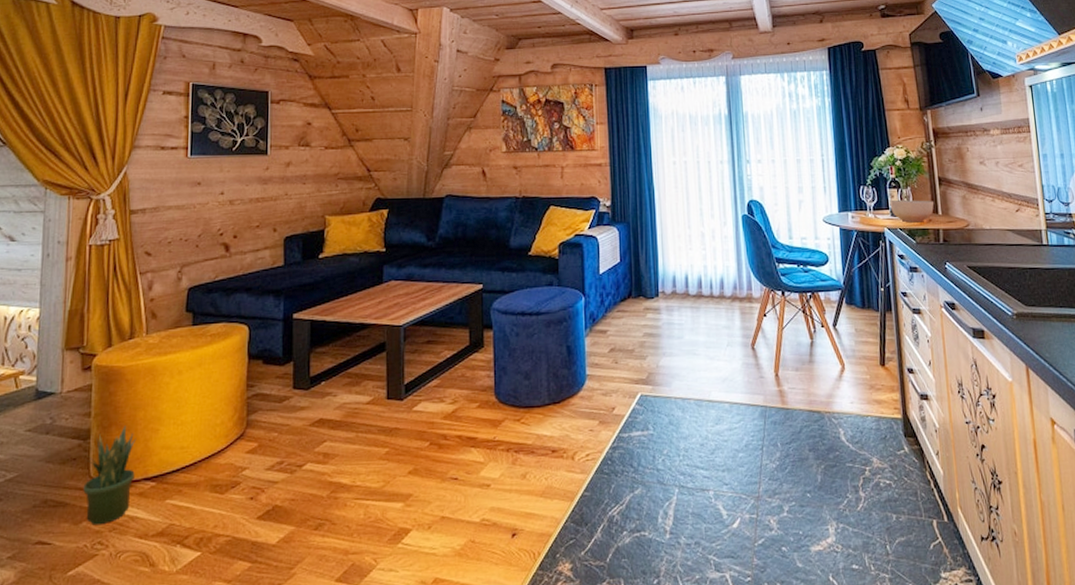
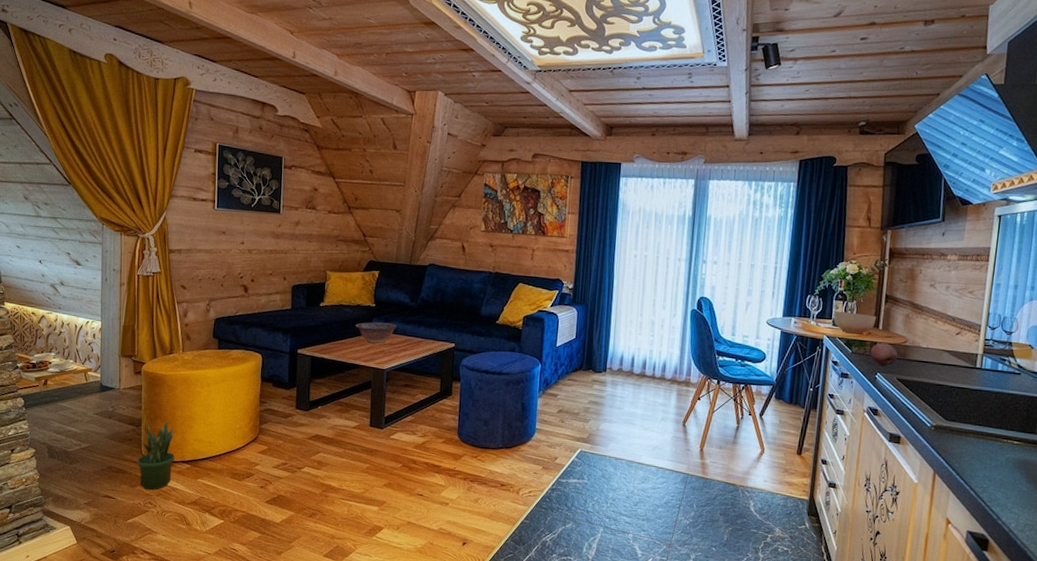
decorative bowl: none [363,268,415,295] -> present [355,322,399,343]
fruit: none [934,229,964,253] -> present [870,343,898,366]

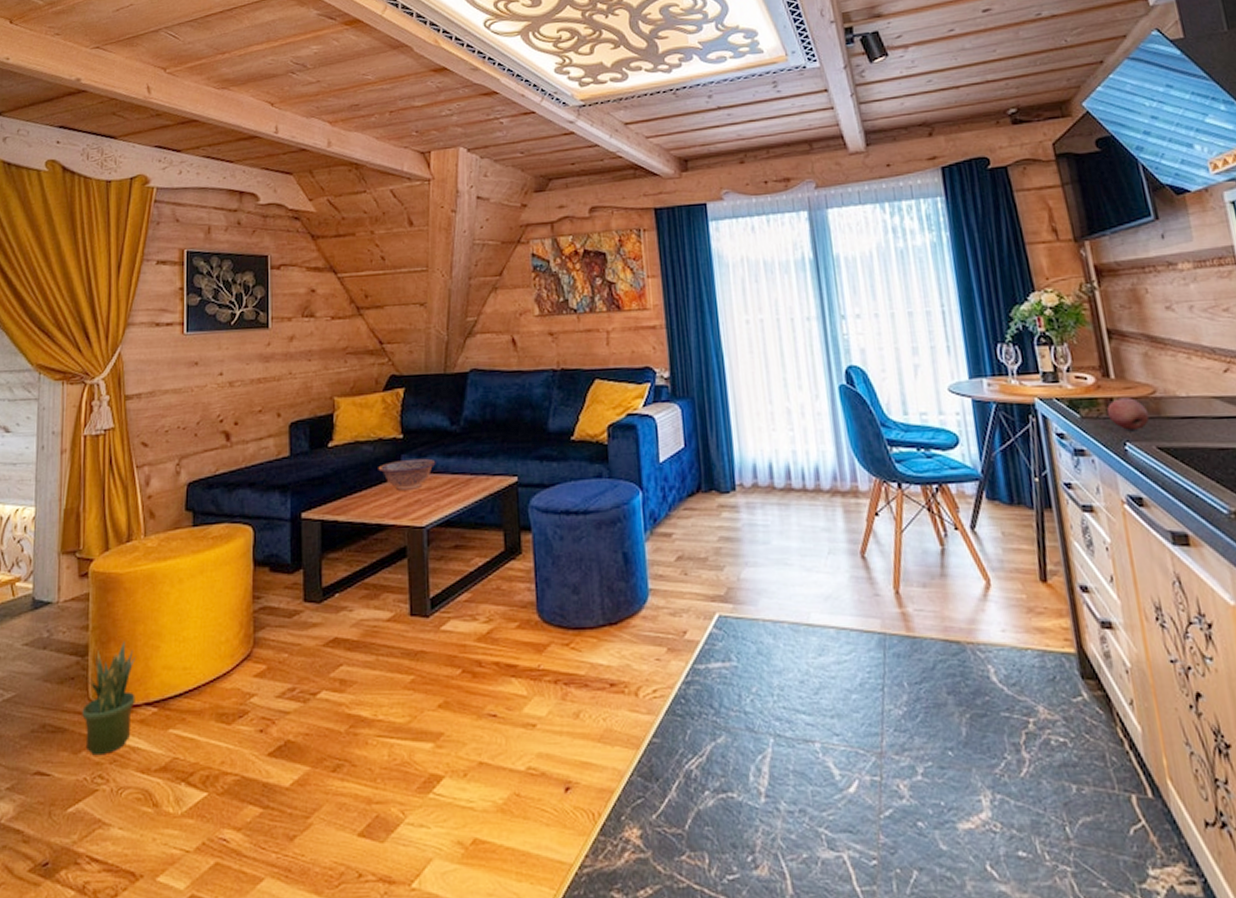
bowl: present [833,311,877,335] -> none [1039,360,1103,390]

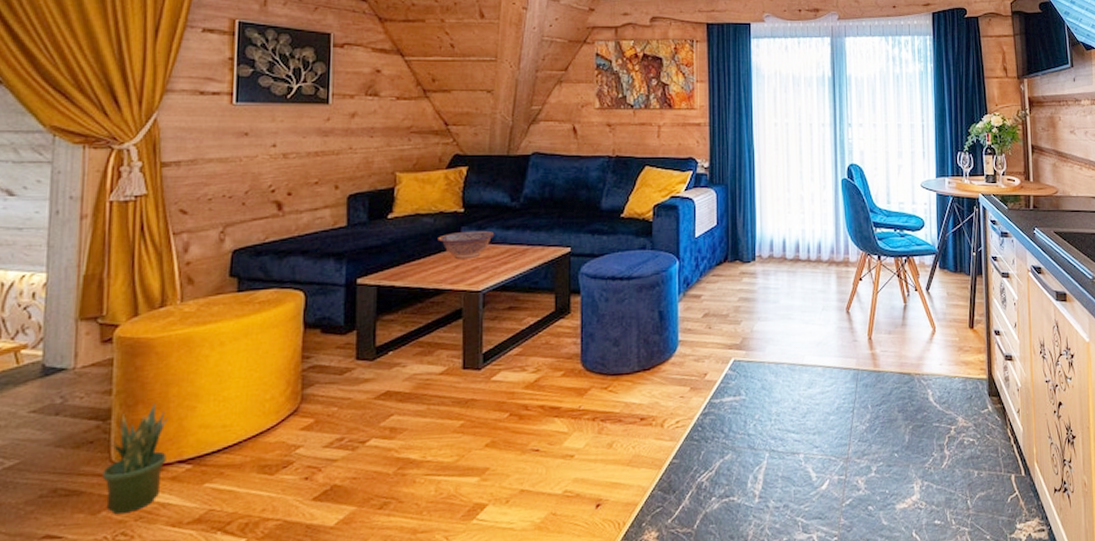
fruit: present [1106,397,1150,430] -> none [1025,196,1052,219]

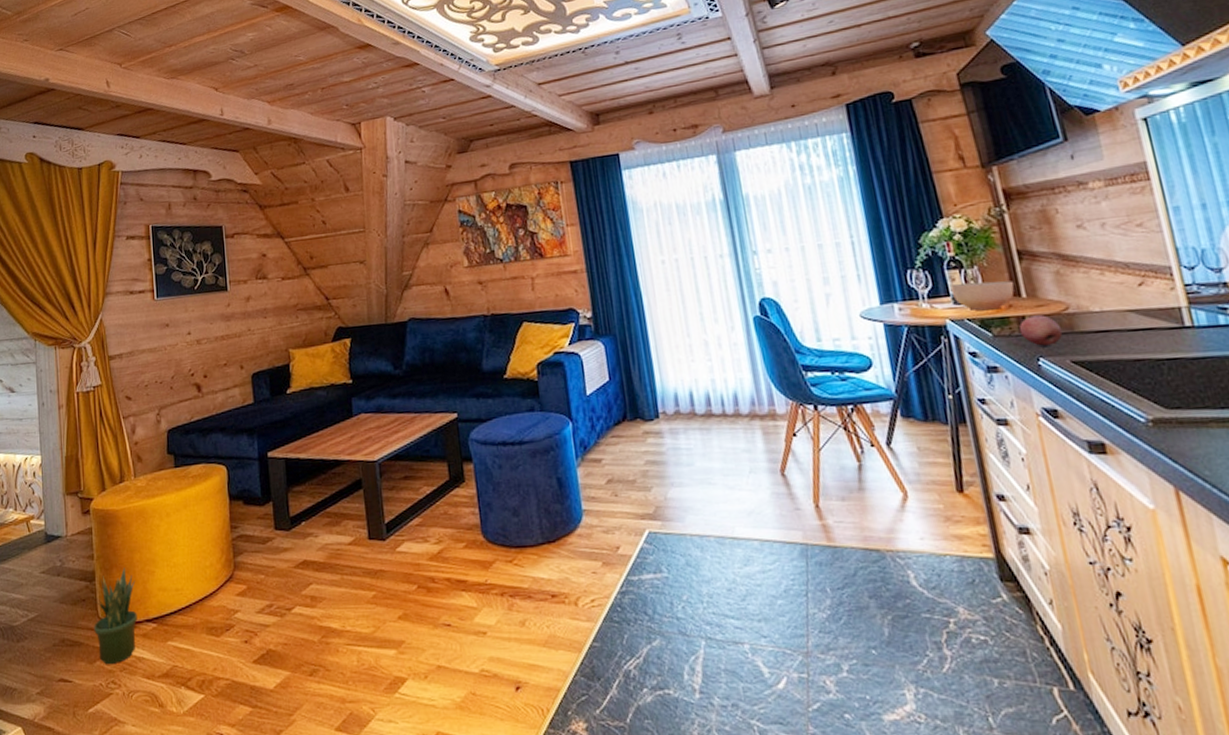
decorative bowl: present [437,230,496,258] -> none [332,400,385,429]
bowl: none [985,167,1027,189] -> present [950,281,1014,311]
fruit: none [1025,196,1052,219] -> present [1018,315,1063,346]

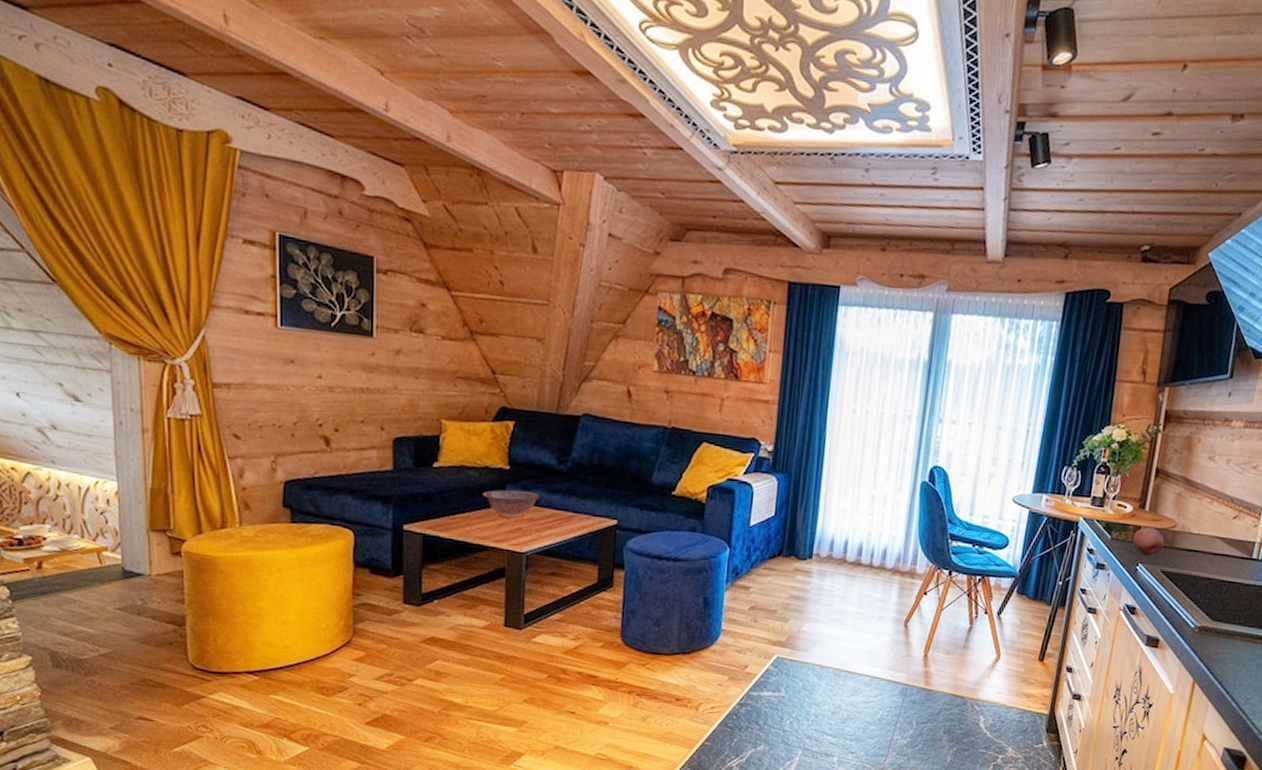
planter: present [94,567,138,664] -> none [182,617,236,709]
decorative bowl: none [332,400,385,429] -> present [482,489,542,519]
bowl: present [950,281,1014,311] -> none [1092,488,1144,517]

